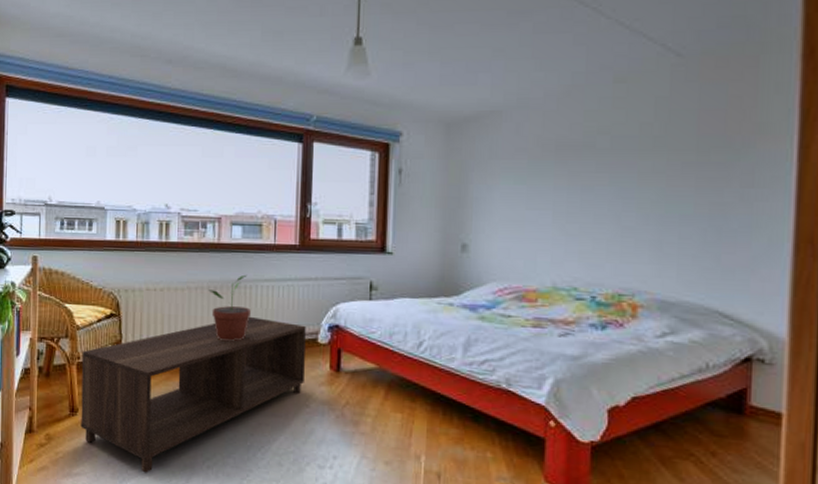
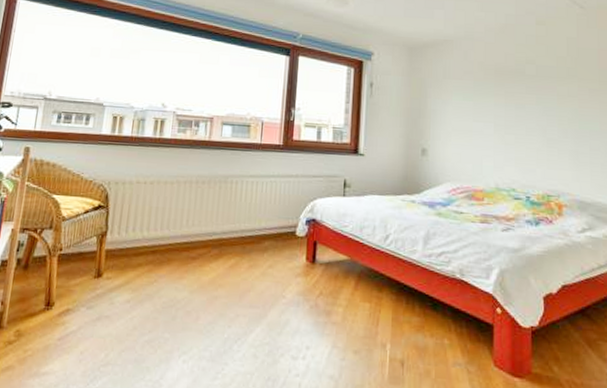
coffee table: present [81,316,306,473] -> none [55,209,286,370]
potted plant: present [208,274,251,341] -> none [196,170,235,233]

